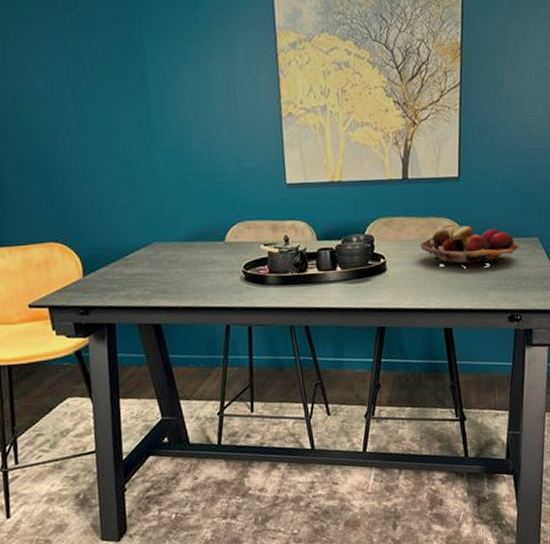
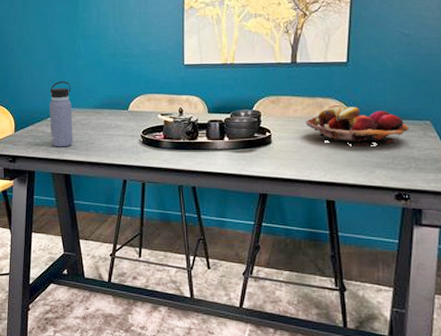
water bottle: none [125,208,161,292] -> present [49,81,73,147]

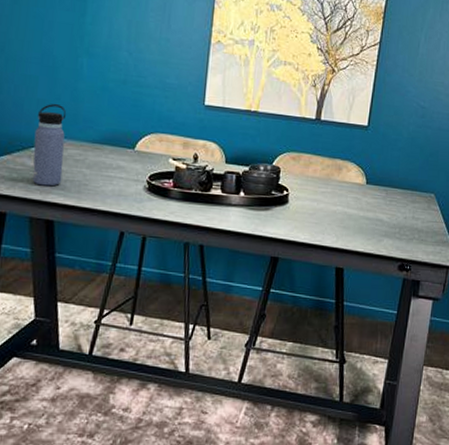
fruit basket: present [305,105,409,146] -> none [323,169,416,214]

